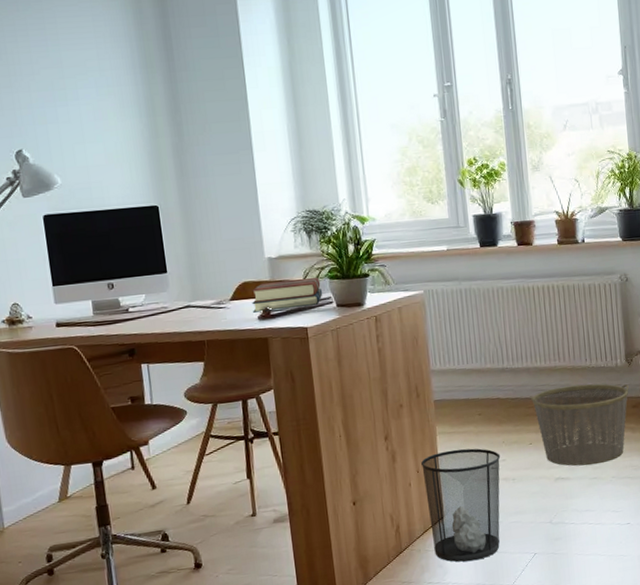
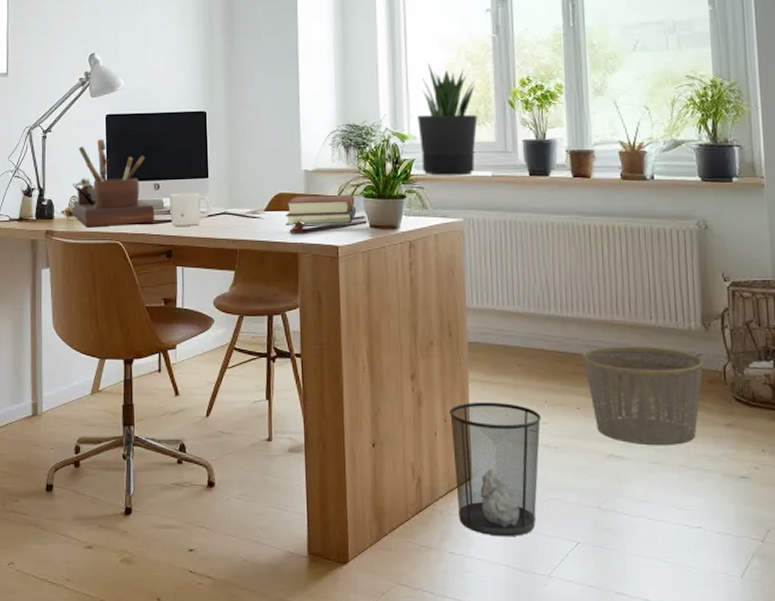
desk organizer: none [12,241,112,335] -> present [71,139,155,228]
mug: none [126,288,173,325] -> present [170,192,211,226]
planter: none [375,147,432,253] -> present [417,63,478,175]

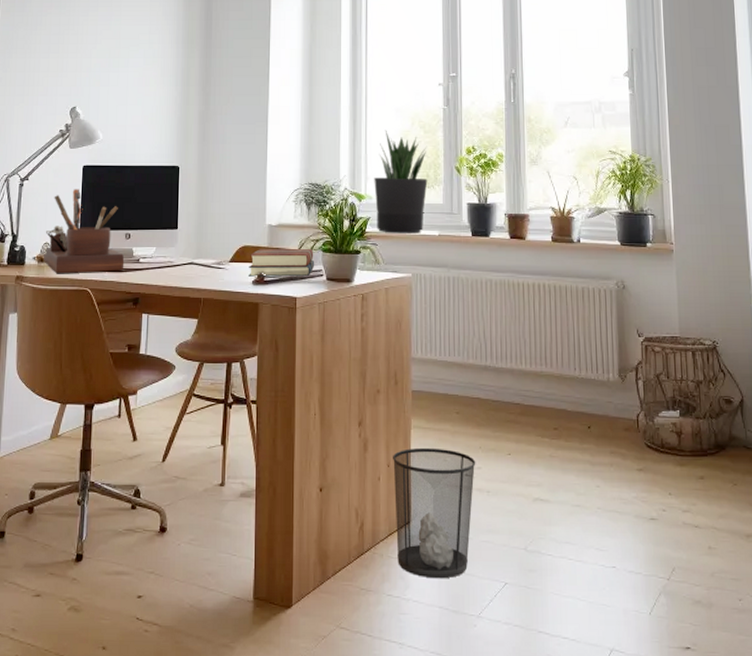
mug: present [170,192,211,226] -> none [139,242,178,275]
basket: present [580,346,705,445] -> none [512,395,621,489]

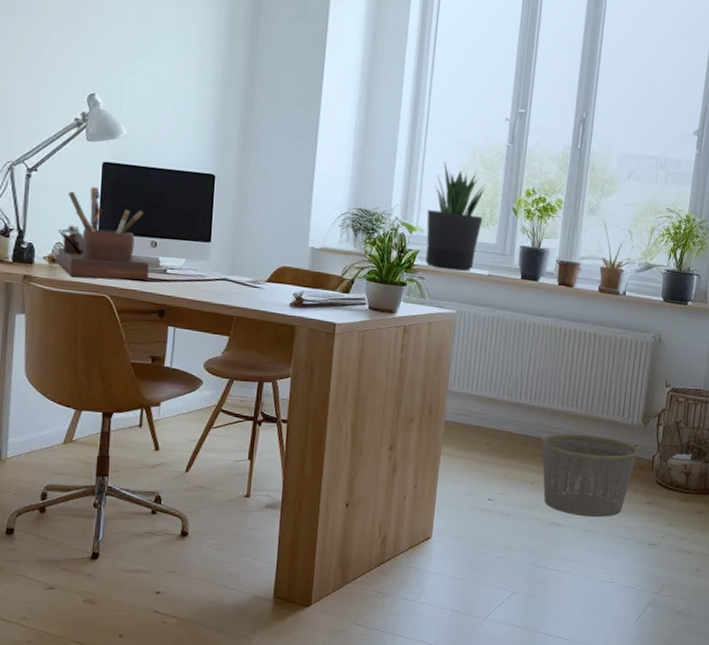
books: present [249,249,315,277] -> none [286,271,358,304]
waste bin: present [393,447,476,579] -> none [416,472,500,587]
basket: none [512,395,621,489] -> present [540,433,640,517]

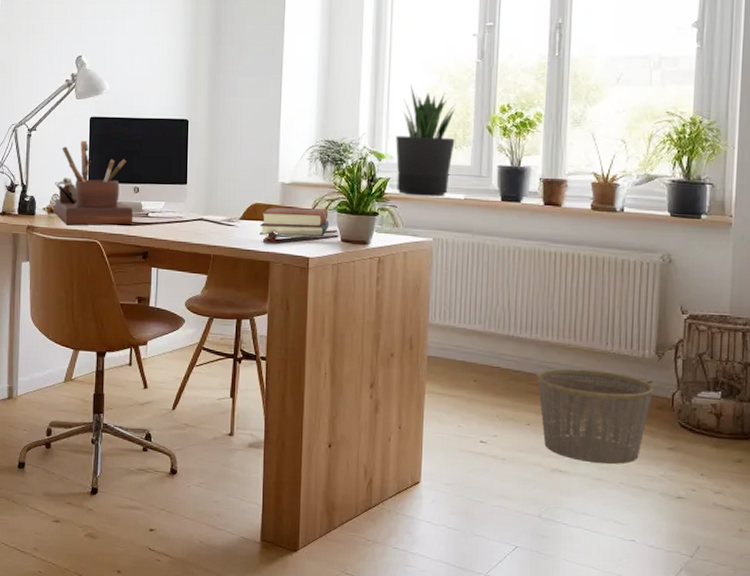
books: none [286,271,358,304] -> present [260,207,330,237]

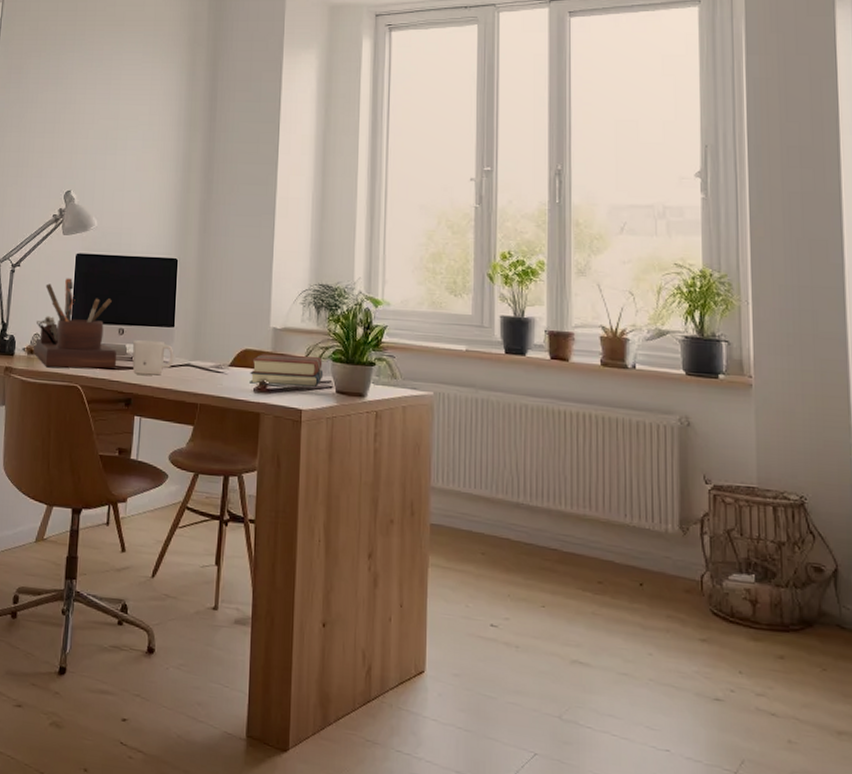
mug: none [148,197,188,230] -> present [132,339,174,376]
planter: present [395,84,457,196] -> none [392,228,455,347]
basket: present [535,368,655,464] -> none [548,542,681,657]

